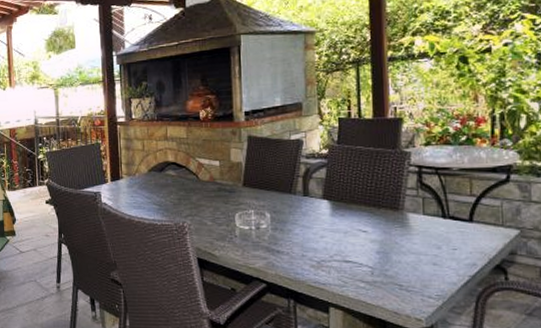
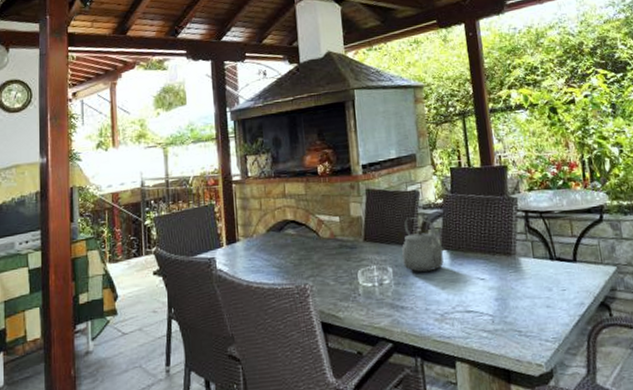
tea kettle: none [281,166,328,221] -> present [402,217,446,273]

